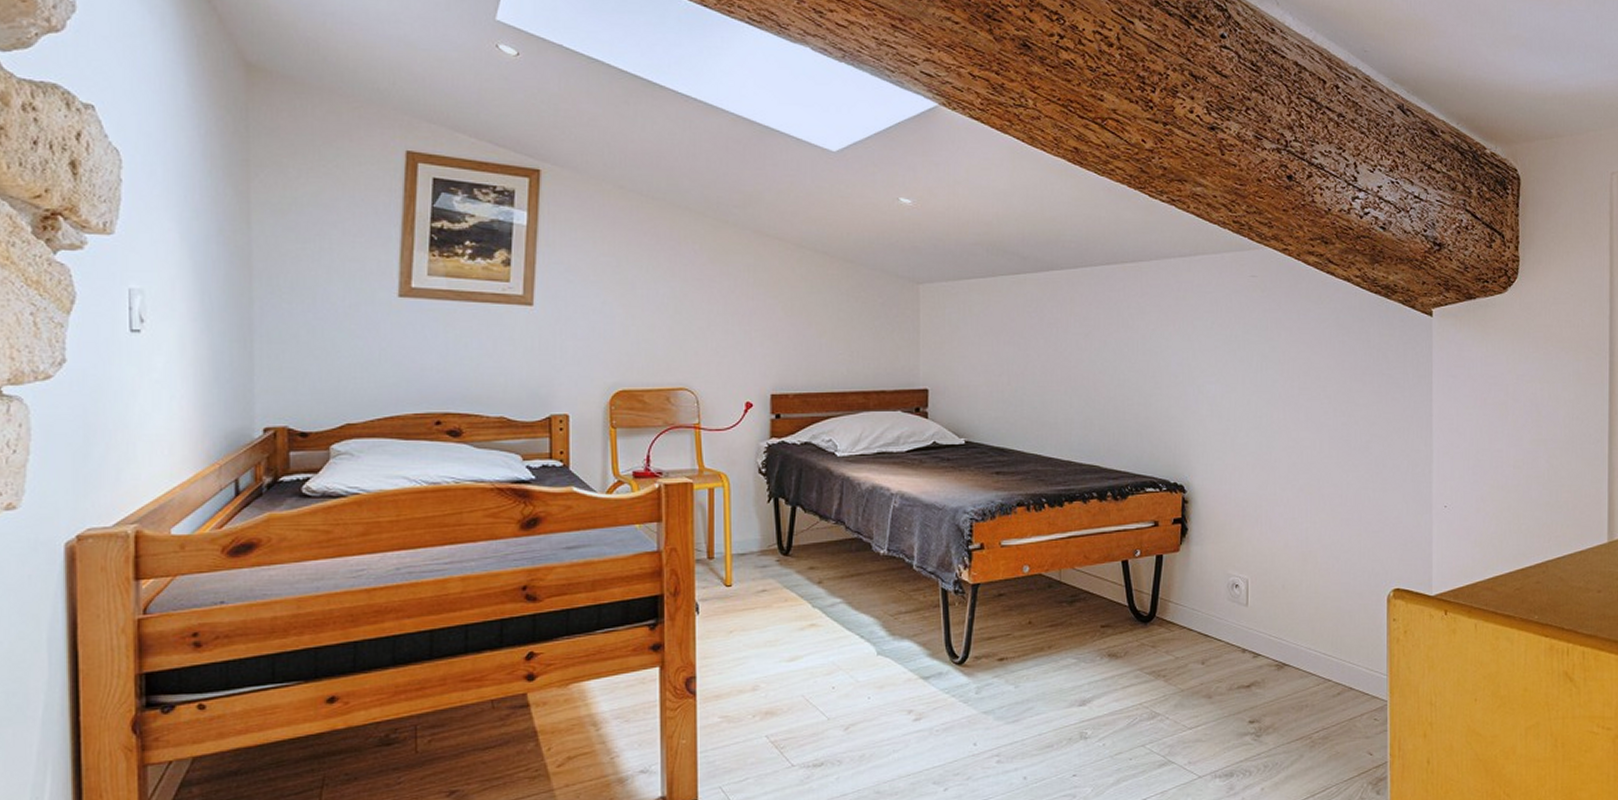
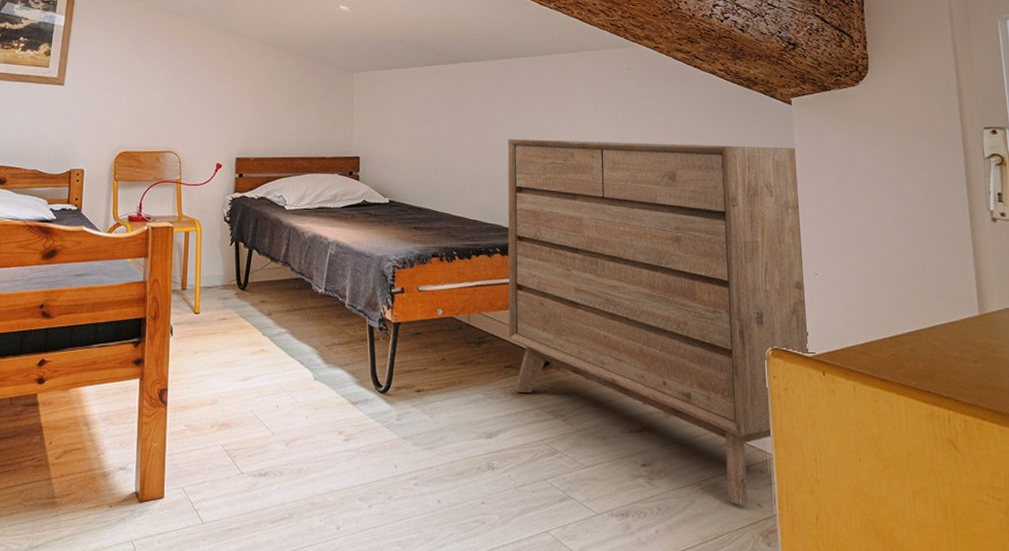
dresser: none [1106,363,1439,757] -> present [507,139,816,507]

